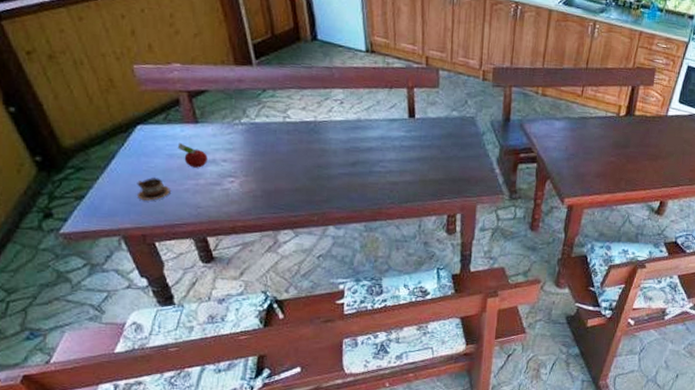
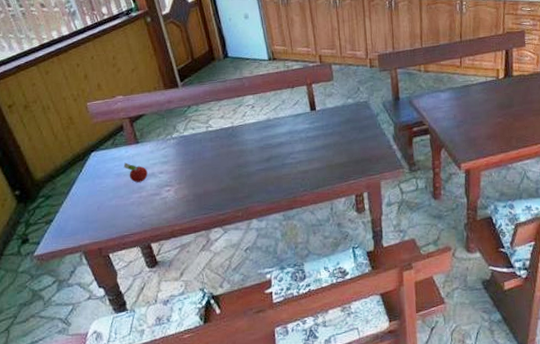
cup: present [137,178,170,201] -> none [93,196,120,217]

